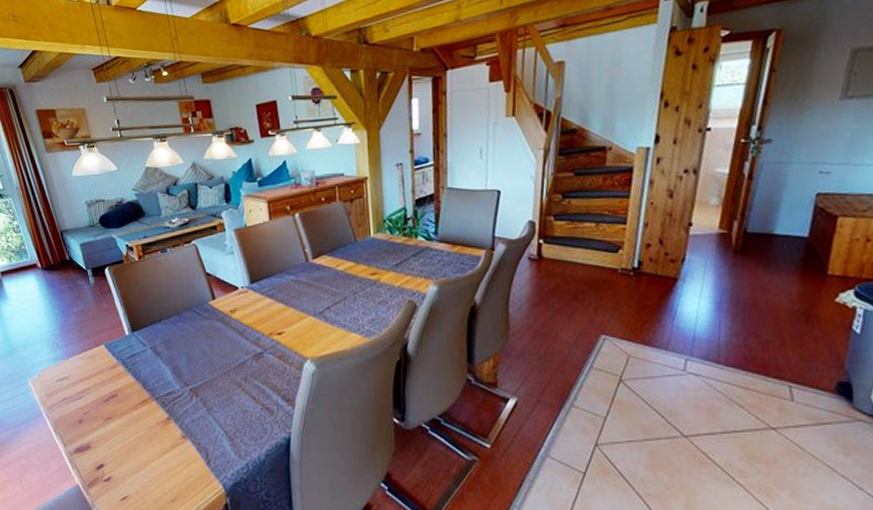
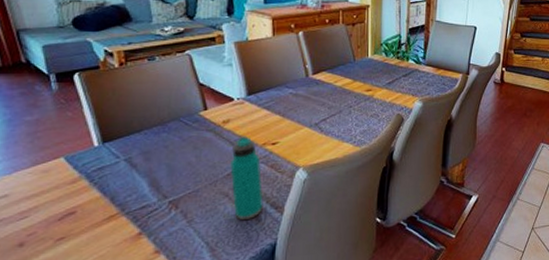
water bottle: none [240,325,275,411] -> present [230,136,263,220]

